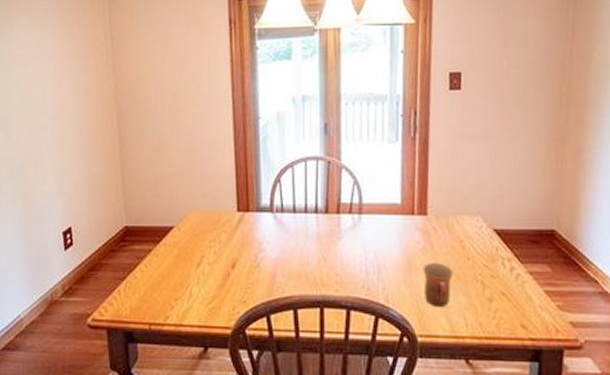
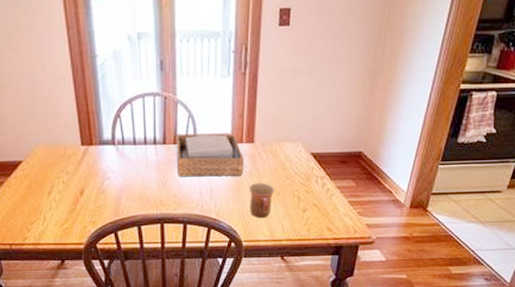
napkin holder: none [340,203,416,254] -> present [177,133,244,177]

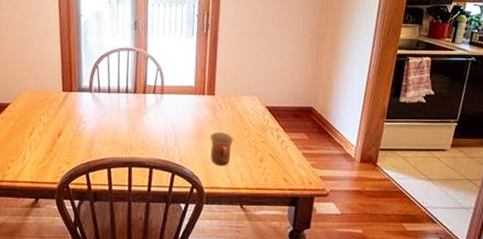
napkin holder: present [177,133,244,177] -> none [146,85,205,125]

